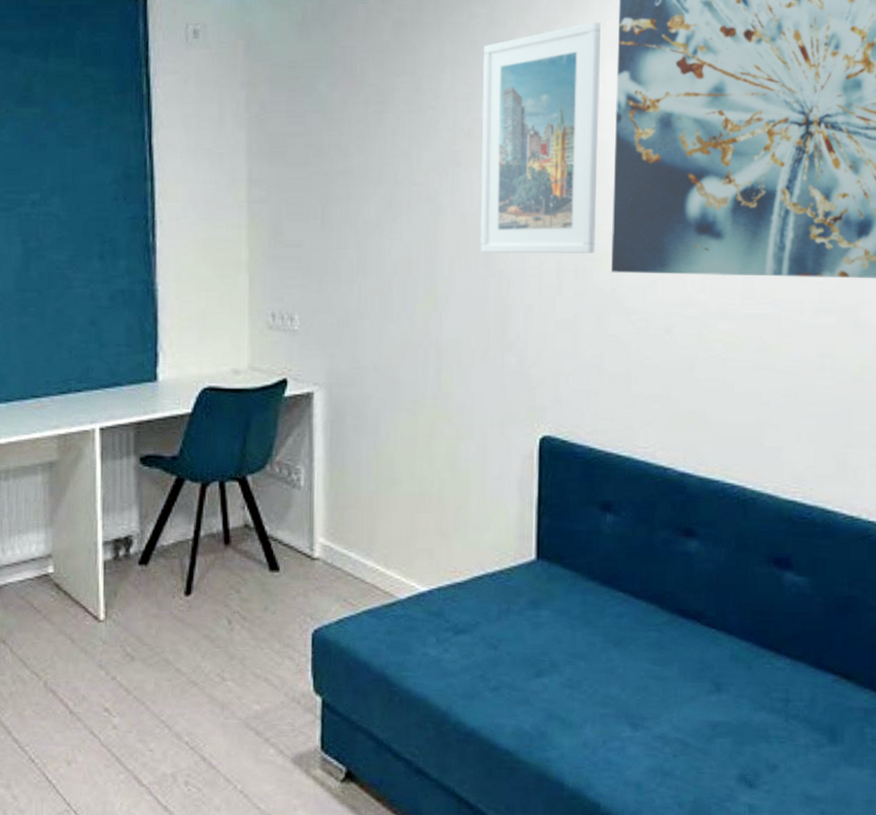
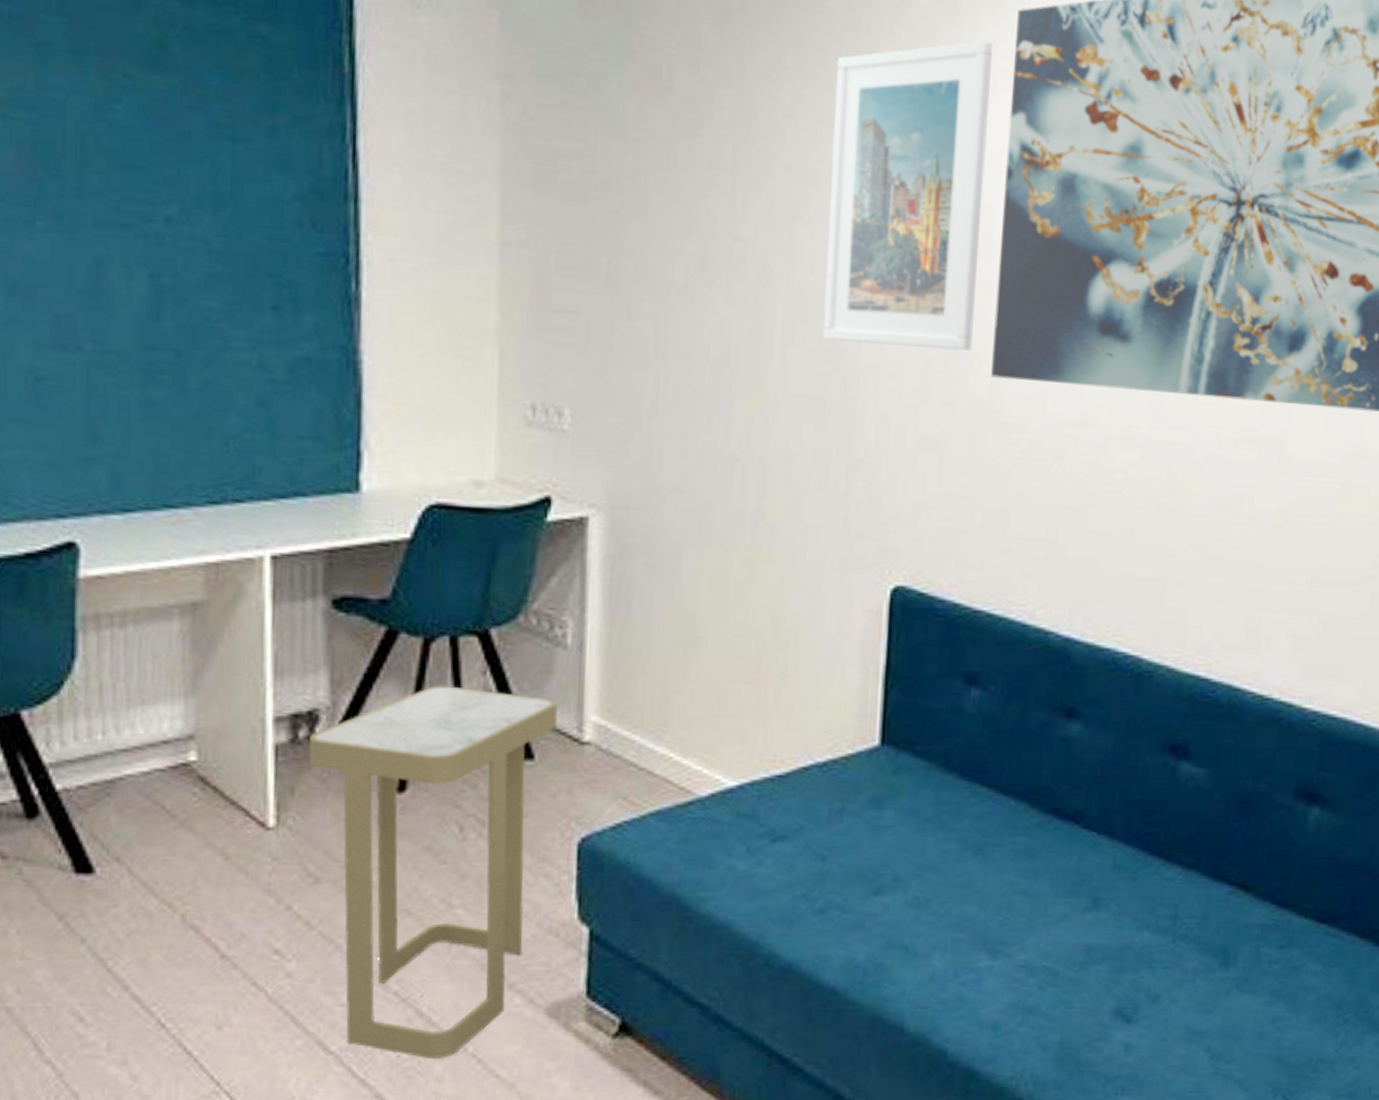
side table: none [125,517,296,794] -> present [308,685,559,1060]

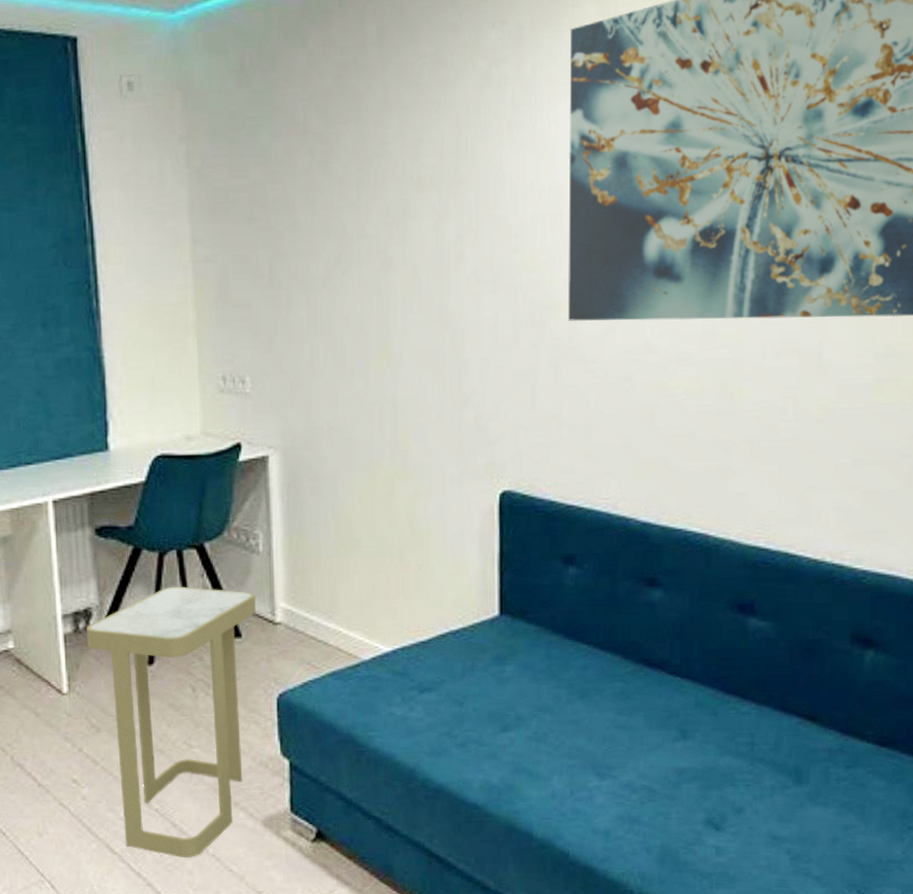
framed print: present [822,40,993,352] -> none [430,57,553,306]

